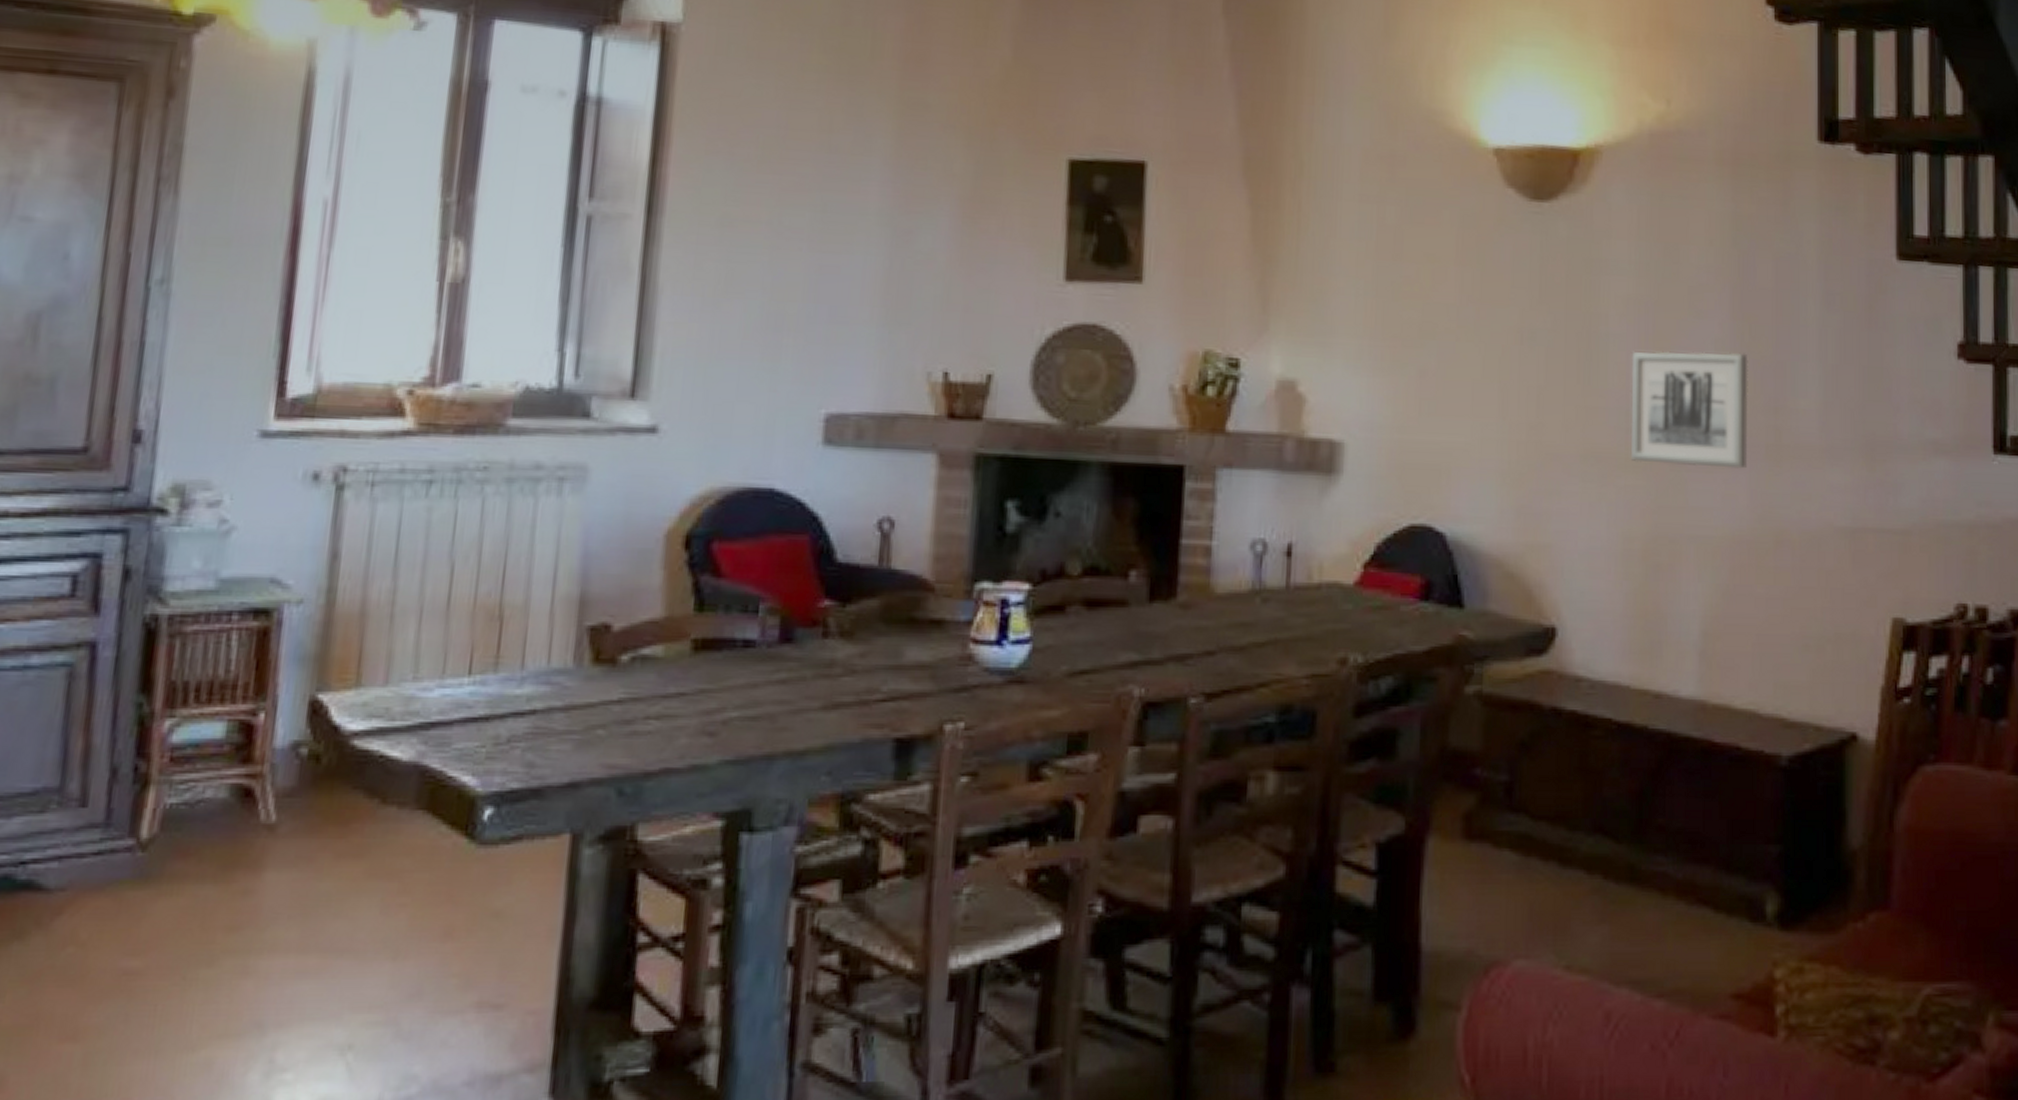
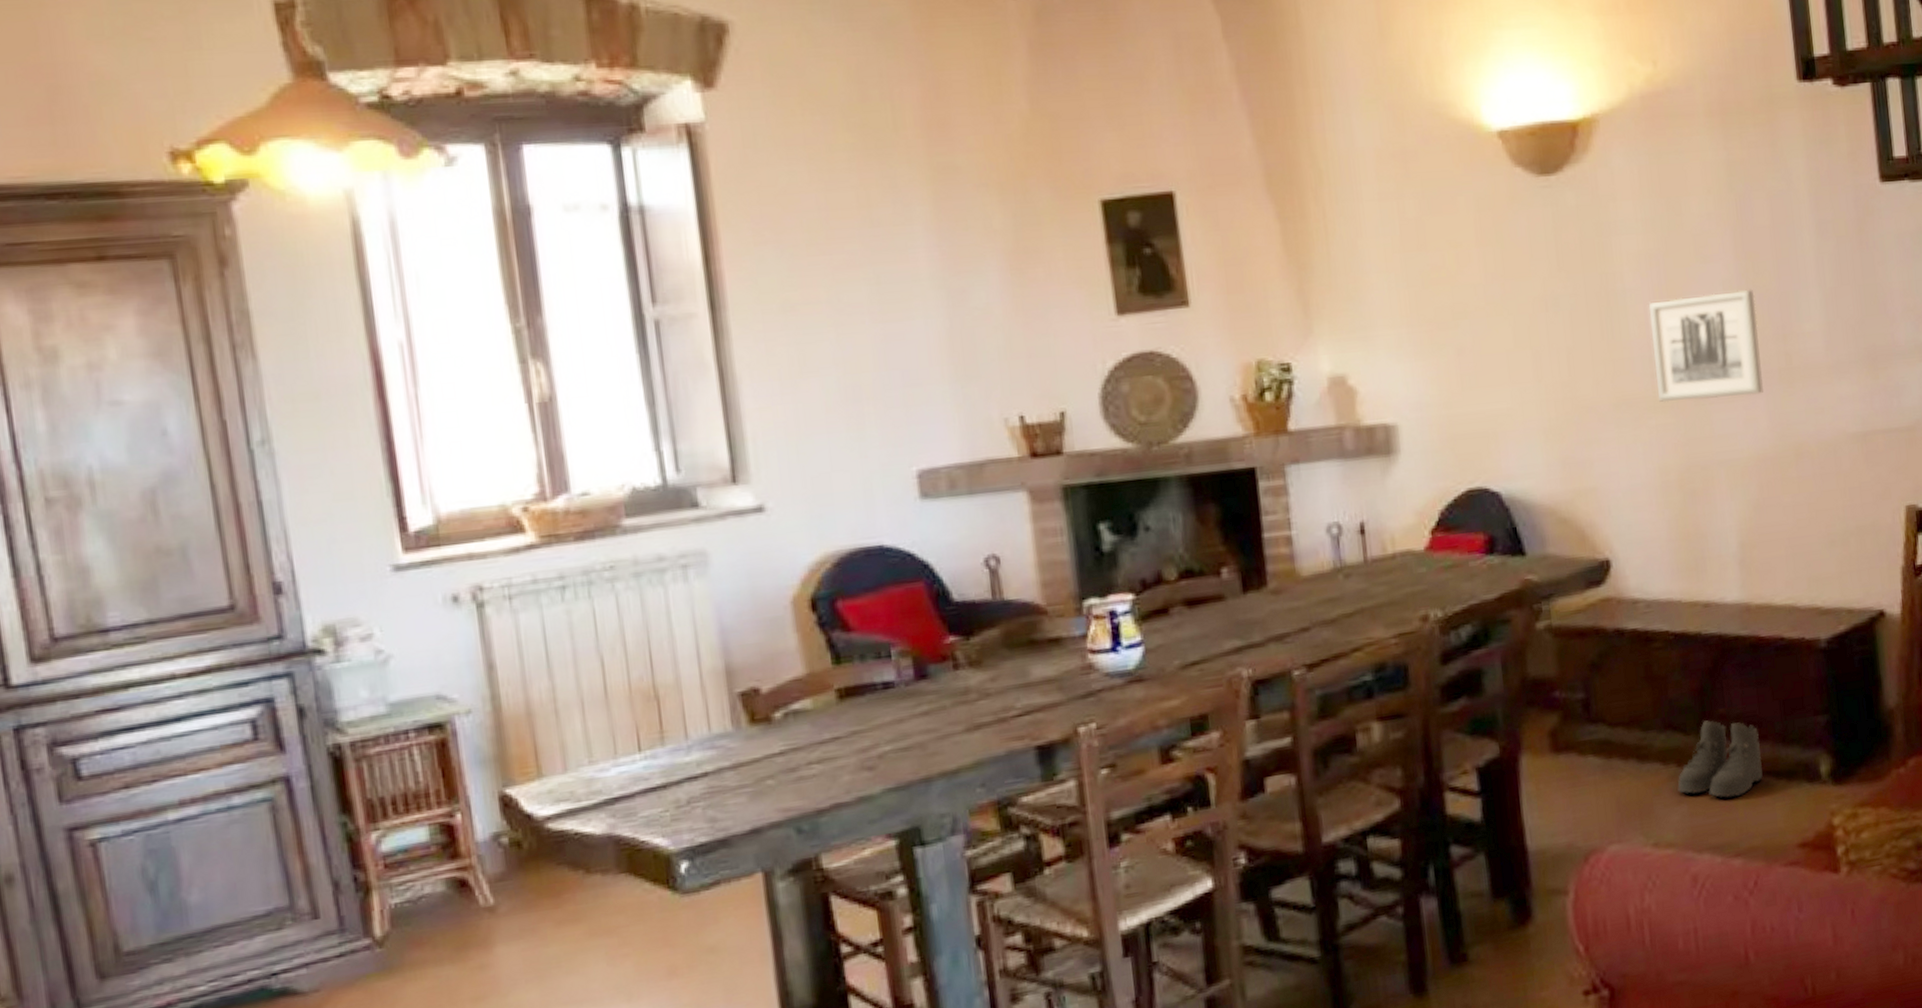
boots: none [1600,830,1701,926] -> present [1677,720,1763,799]

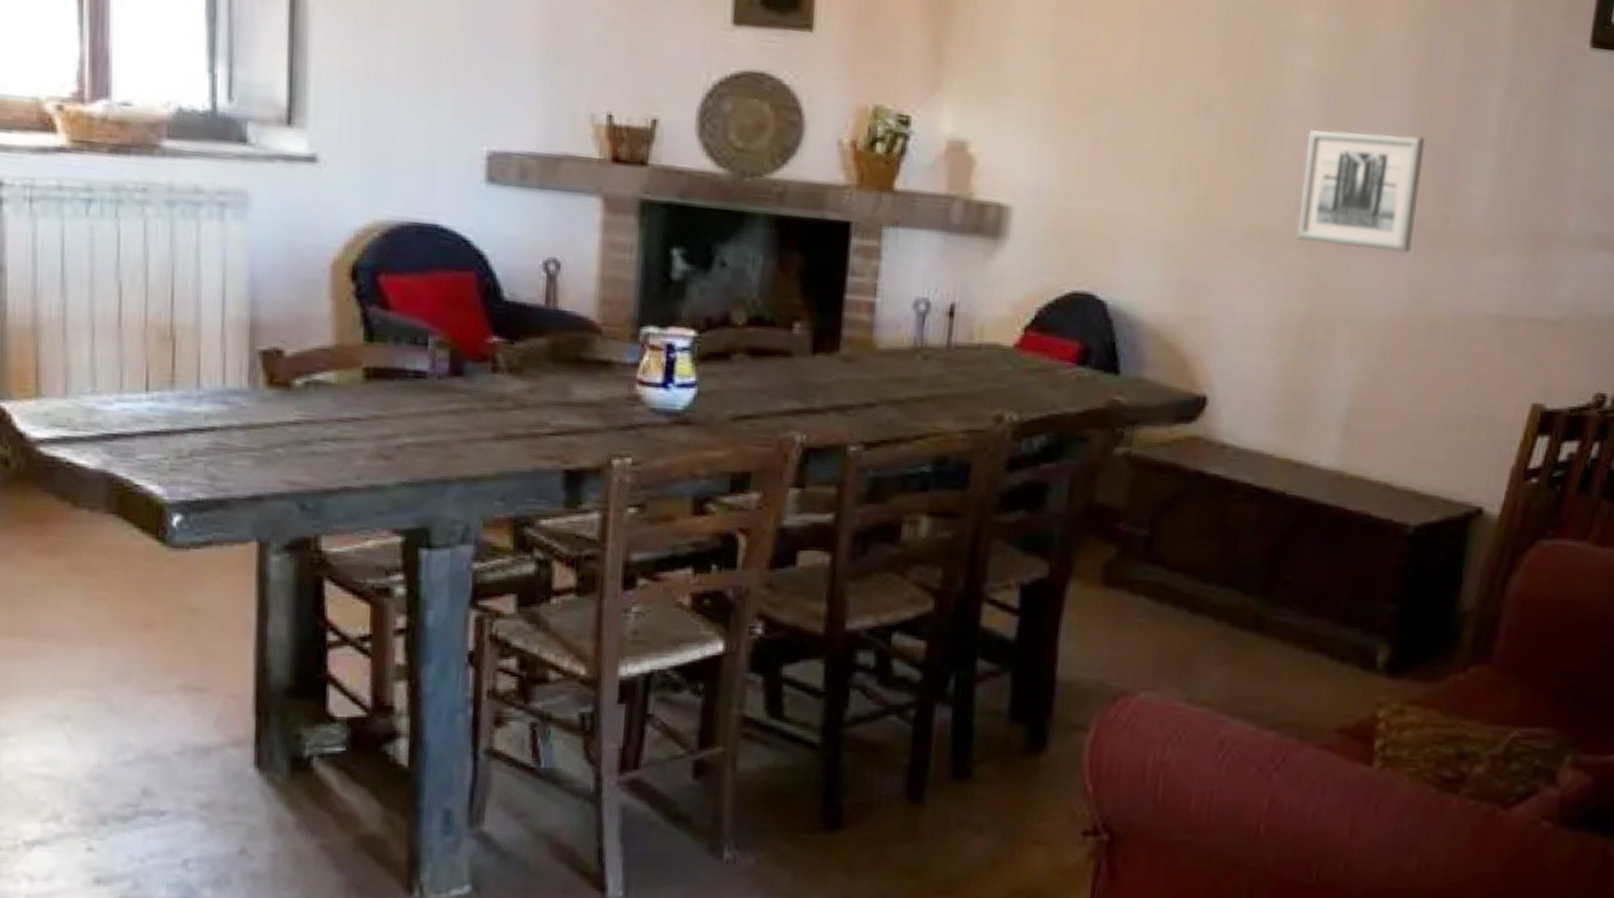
boots: present [1677,720,1763,799] -> none [1225,584,1322,669]

